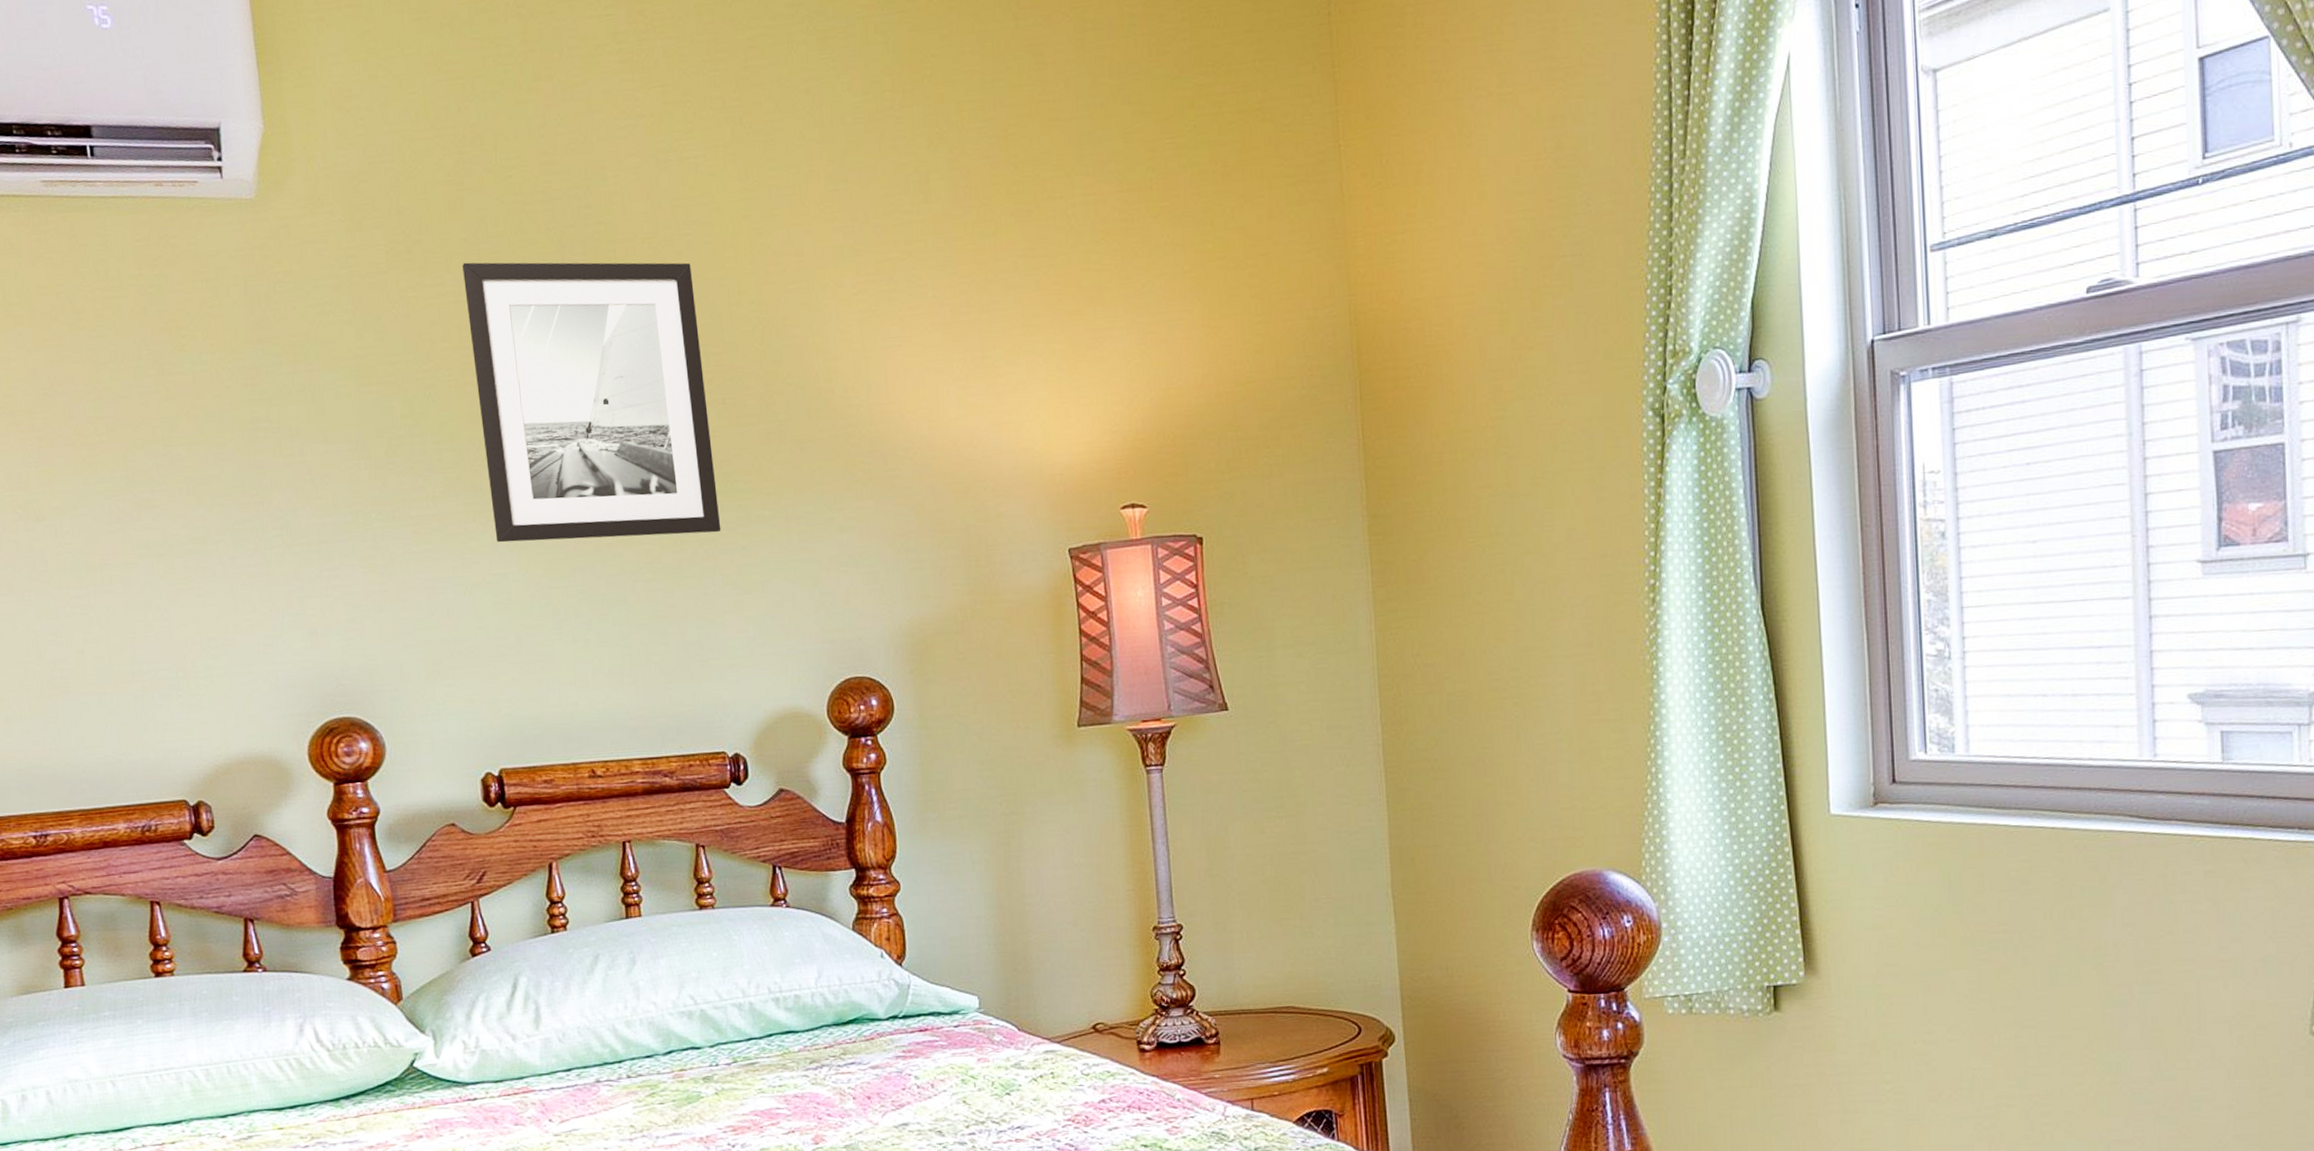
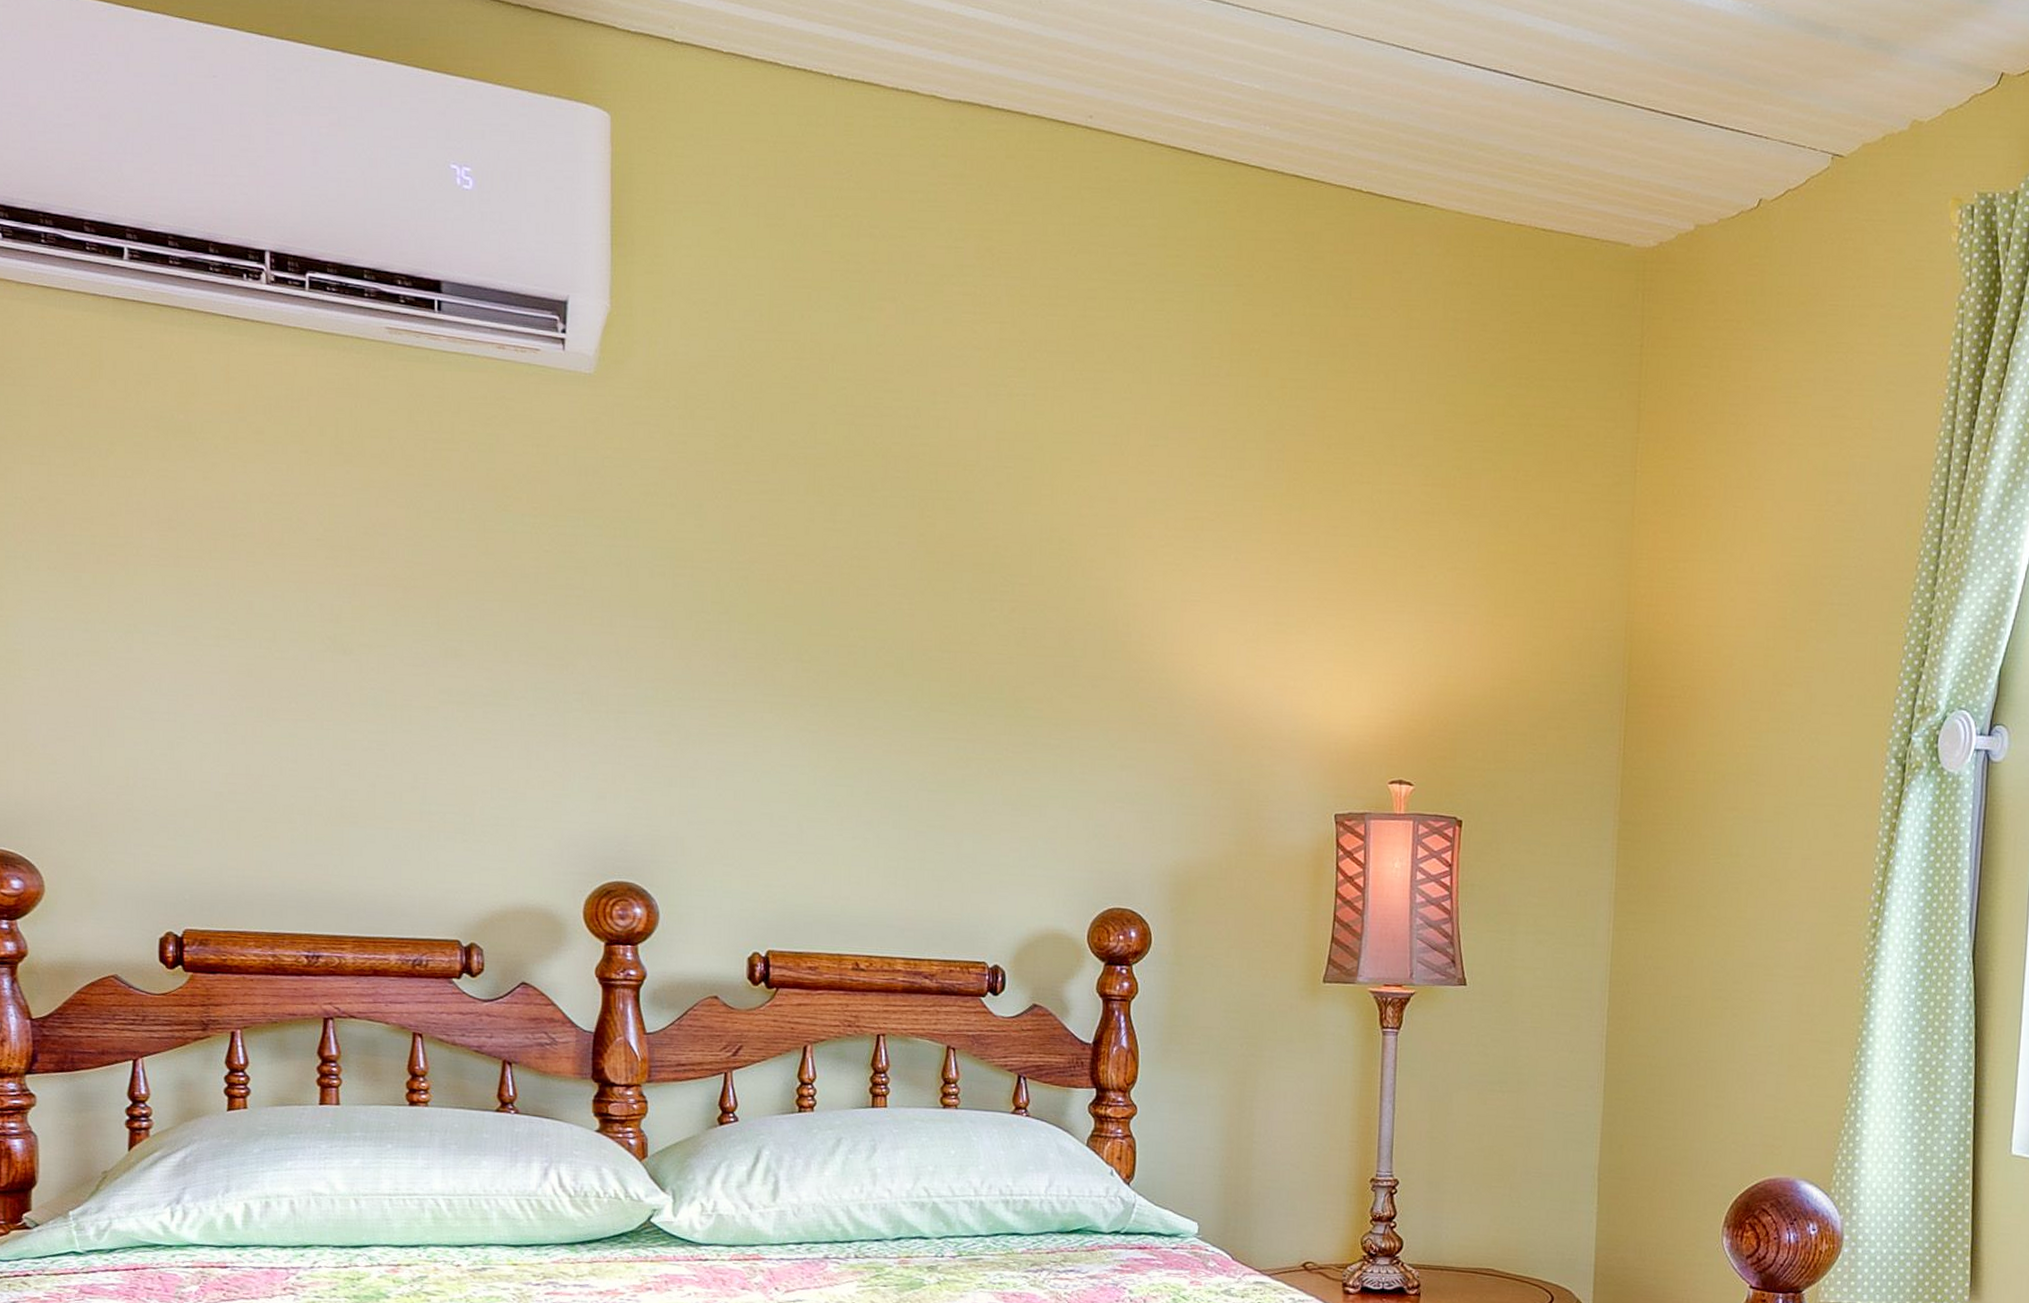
wall art: present [462,262,722,543] -> none [787,464,1009,754]

